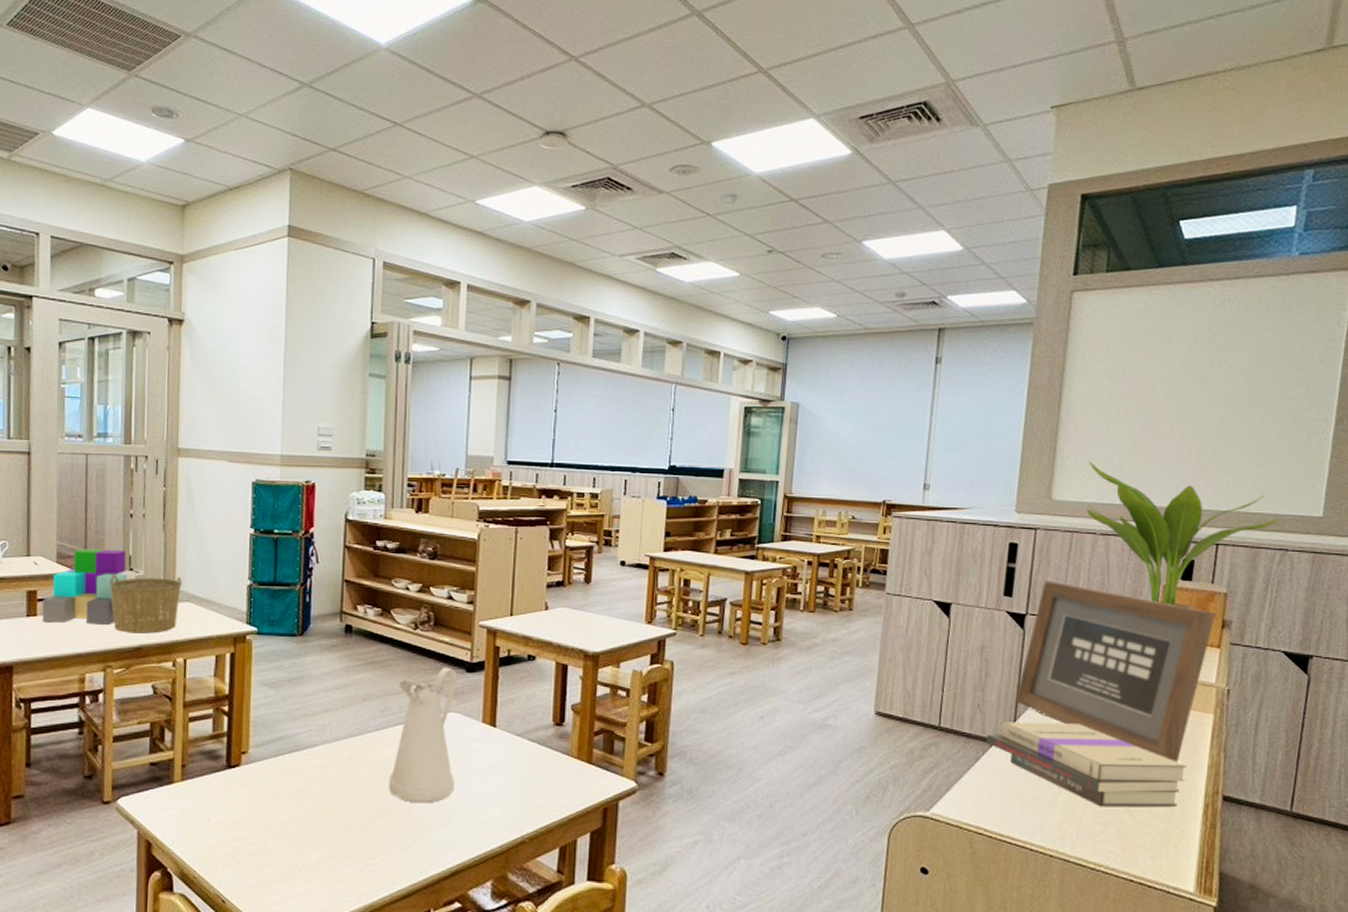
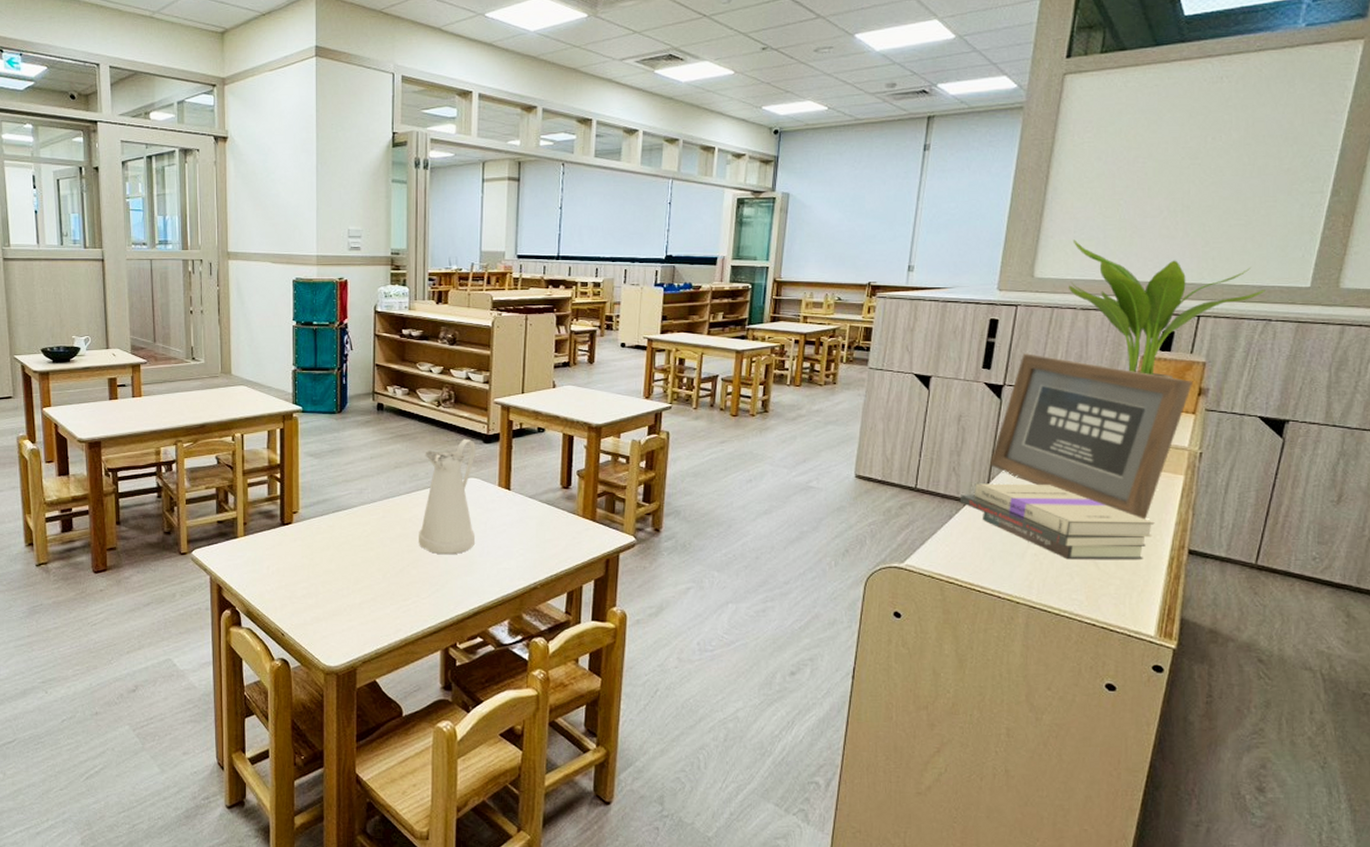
toy blocks: present [41,549,136,625] -> none [122,341,197,406]
basket: present [110,574,183,634] -> none [176,363,237,413]

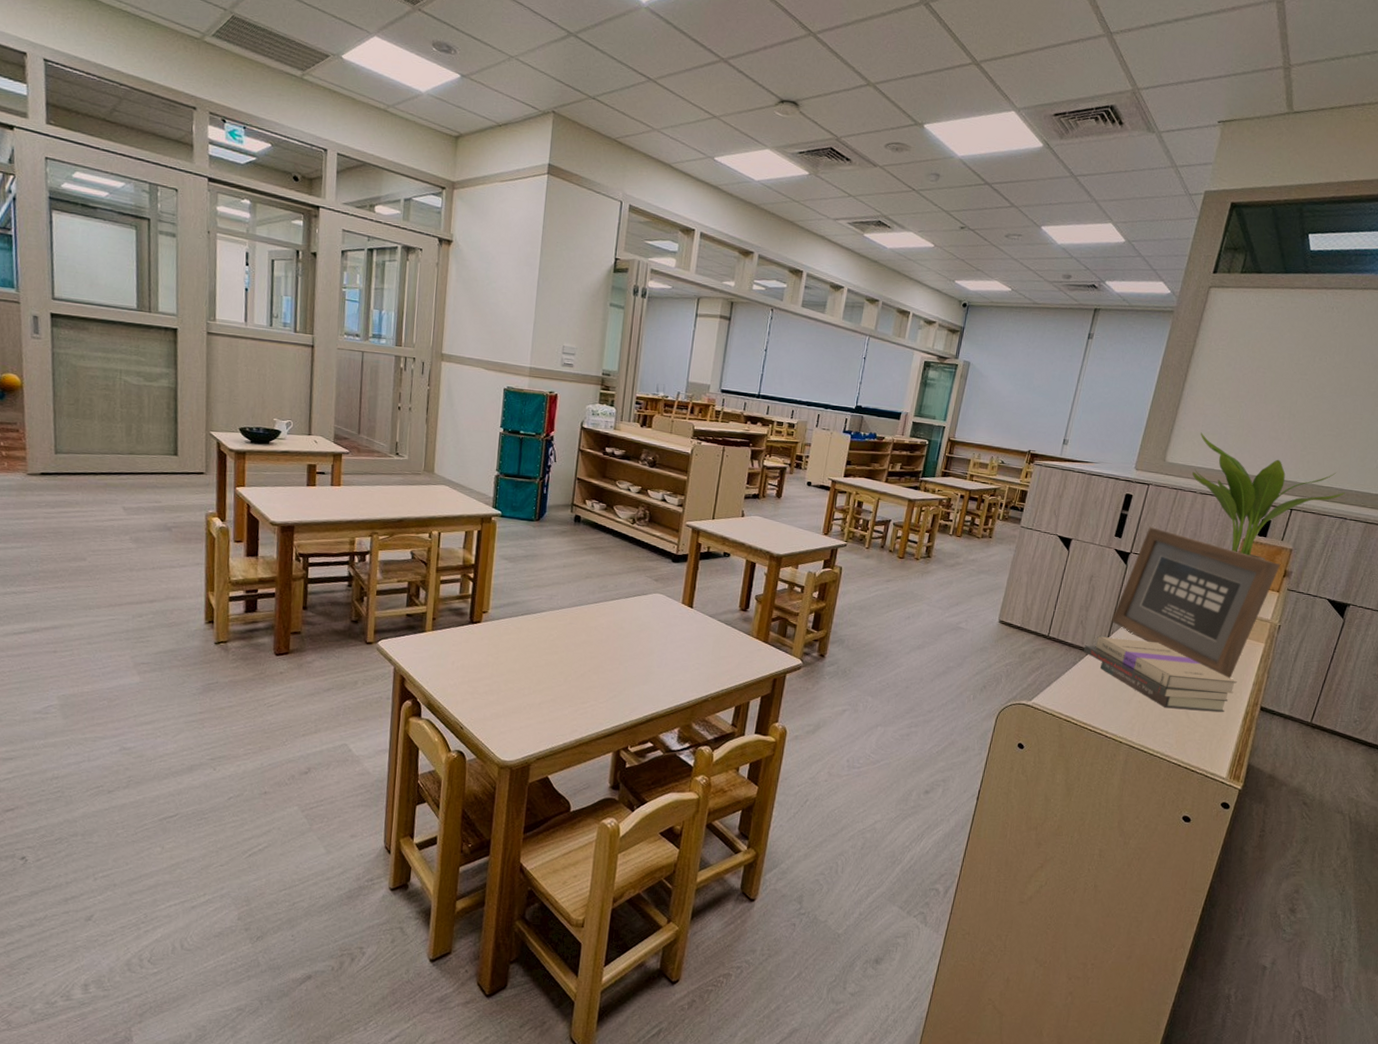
pitcher: present [419,438,475,555] -> none [602,556,664,664]

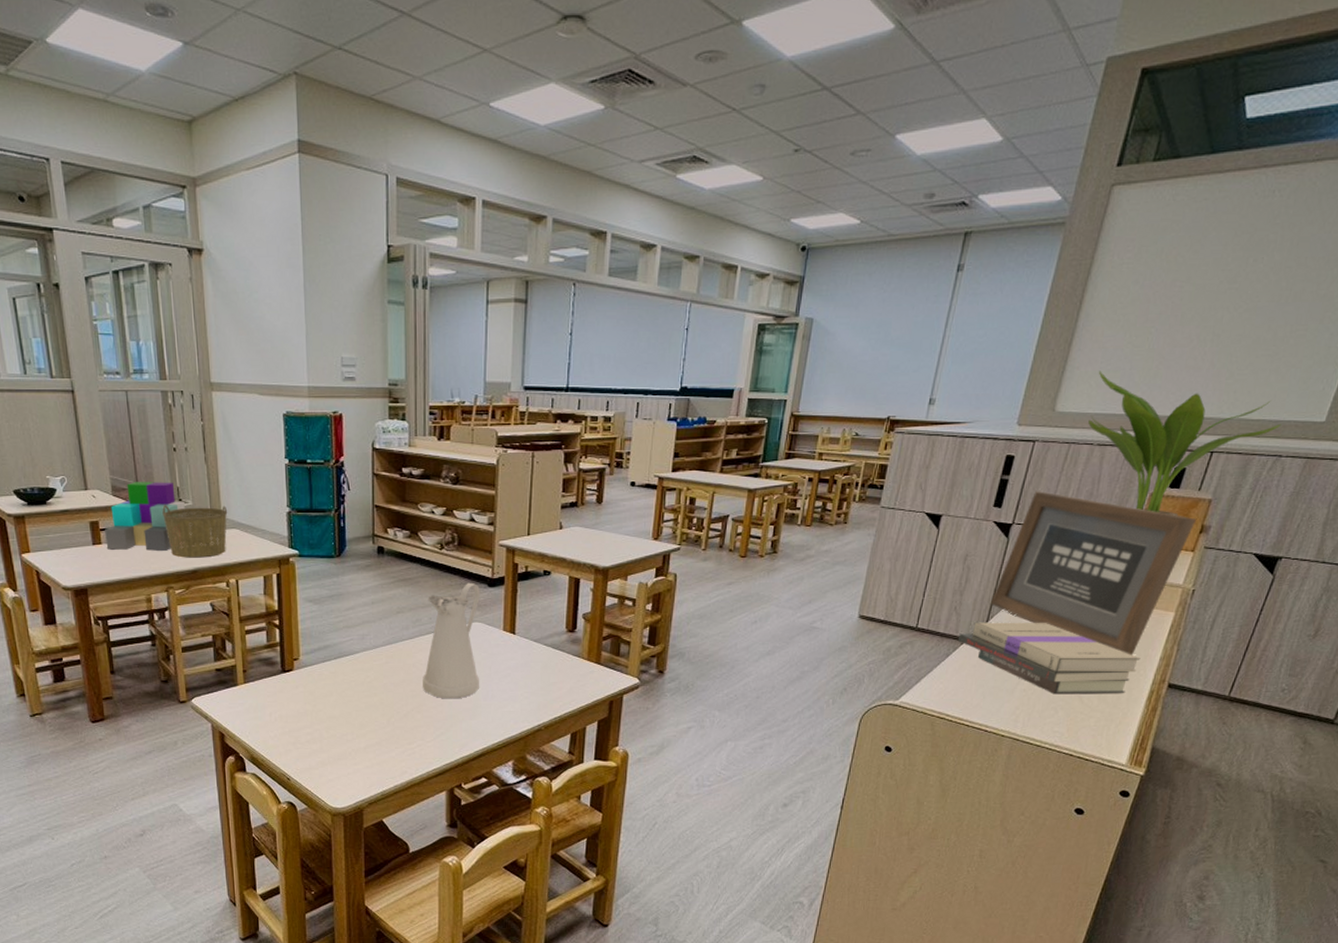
toy blocks: none [319,433,401,499] -> present [105,482,185,551]
basket: none [378,456,441,509] -> present [162,505,228,558]
pitcher: none [602,556,664,664] -> present [423,582,480,699]

